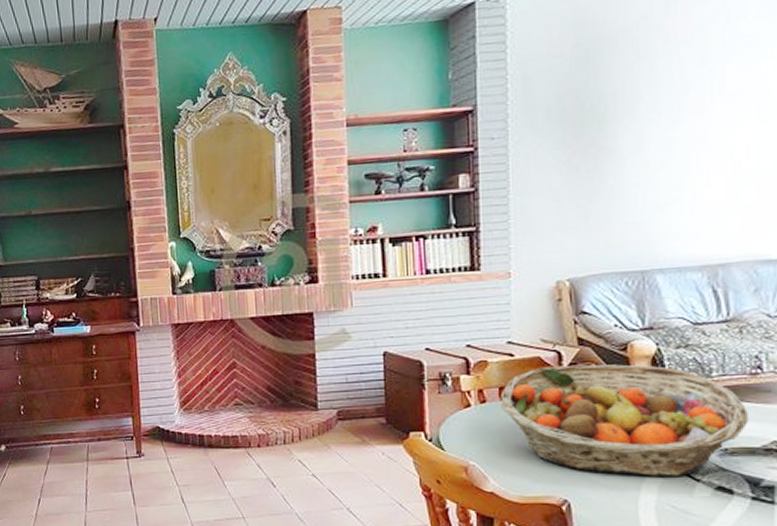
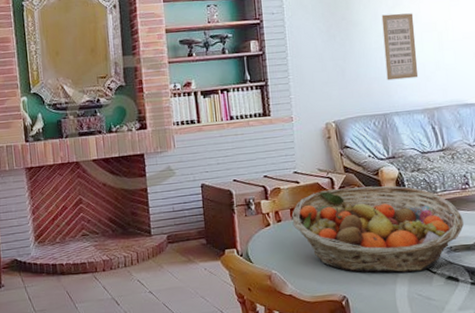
wall art: none [649,135,699,227] -> present [381,13,419,81]

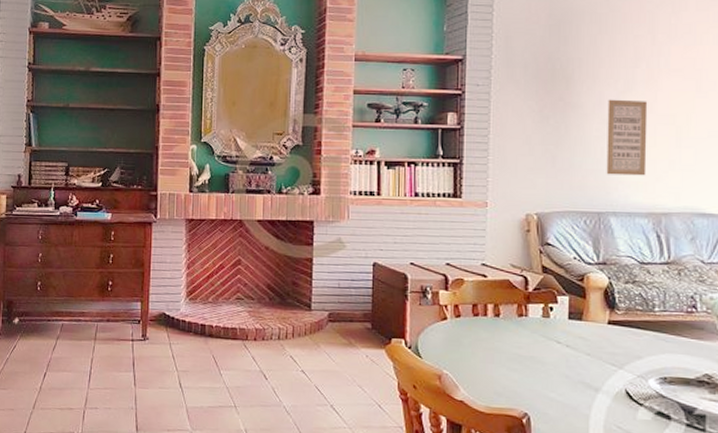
fruit basket: present [292,185,464,272] -> none [473,289,684,400]

